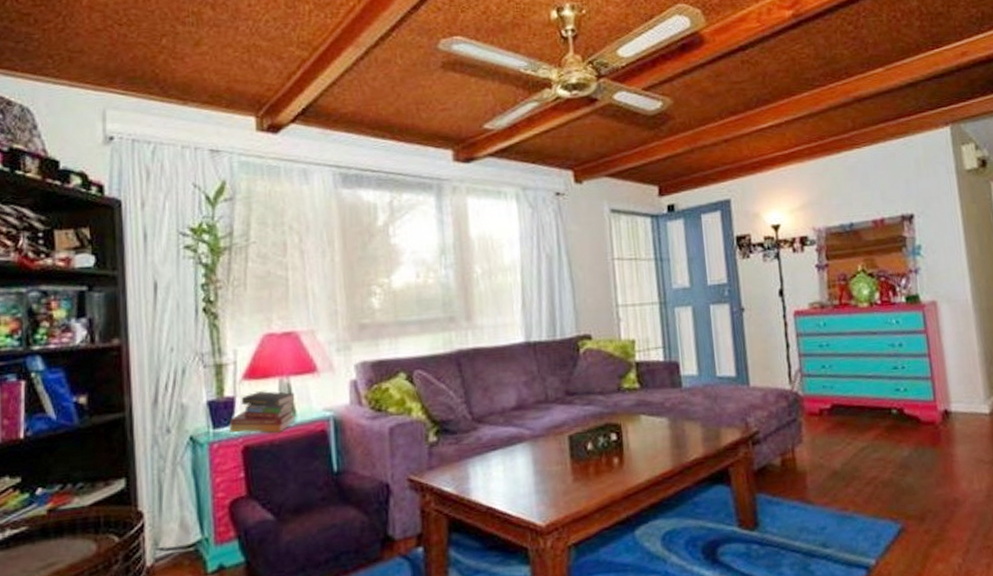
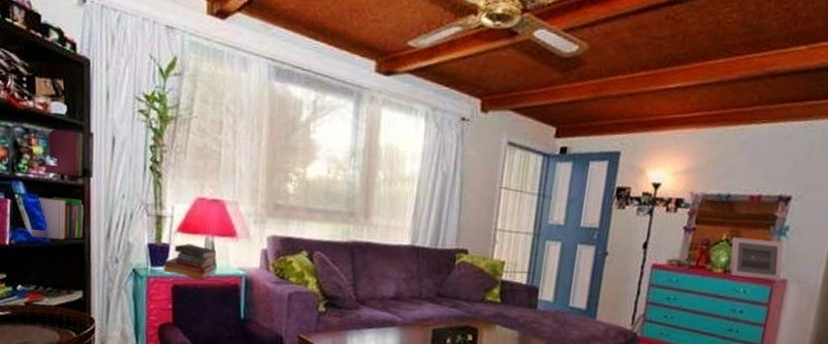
books: none [53,363,124,423] -> present [31,196,85,240]
books: none [69,280,132,341] -> present [45,126,94,179]
picture frame: none [868,262,930,309] -> present [729,237,783,281]

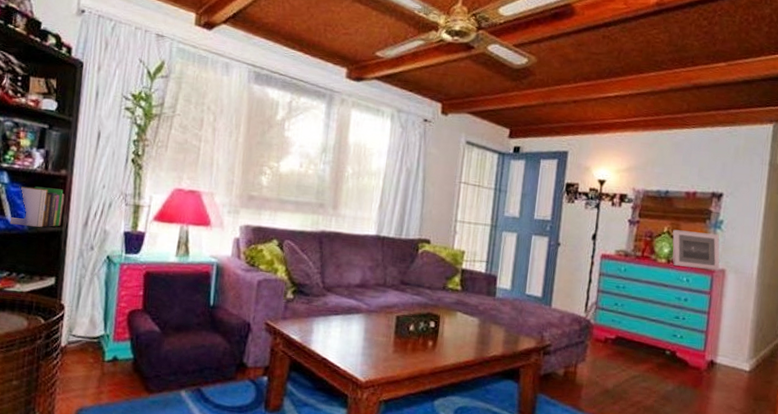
books: present [45,126,94,179] -> none [30,121,81,170]
books: present [163,244,217,279] -> none [137,232,191,267]

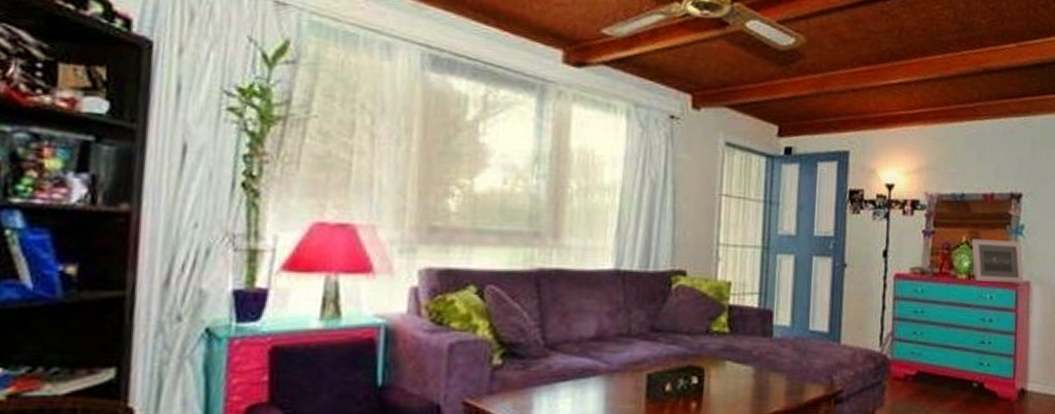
books: present [10,186,65,228] -> none [28,230,129,294]

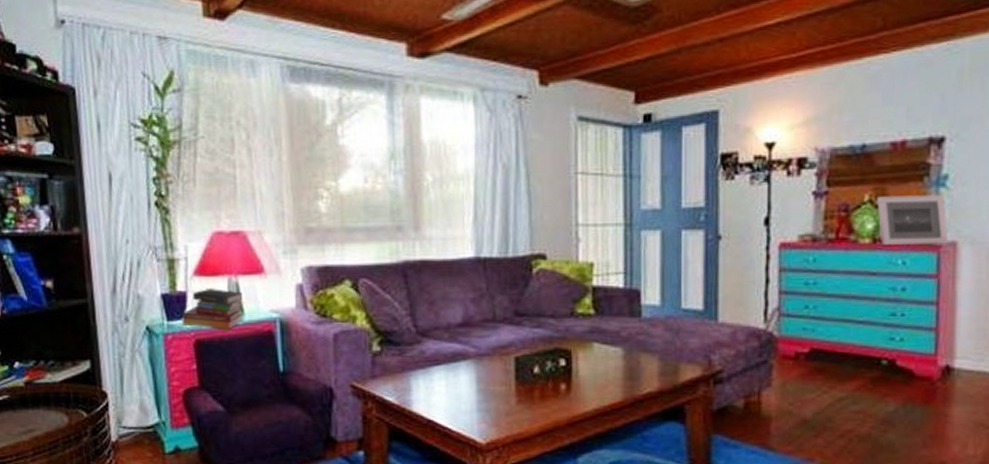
books: none [256,287,342,335] -> present [182,289,244,329]

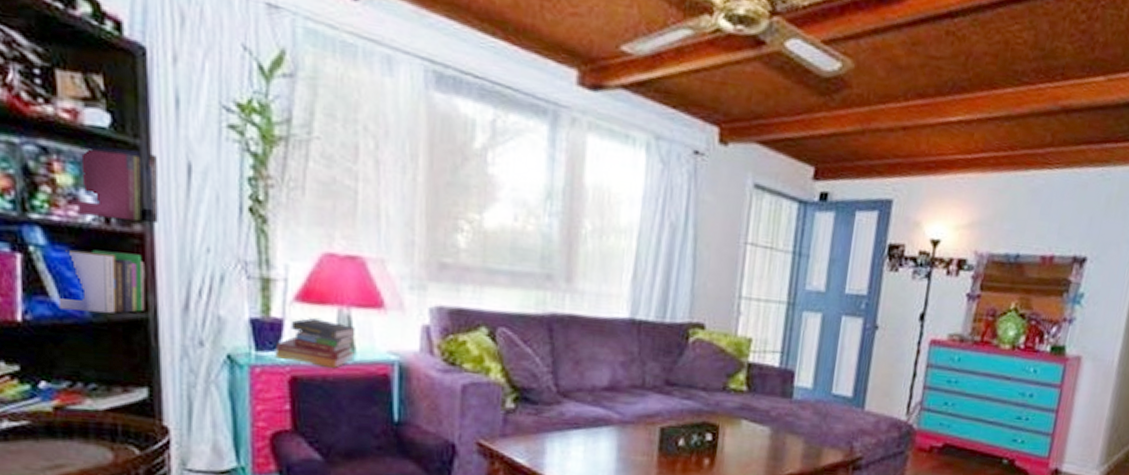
books: none [24,251,86,303] -> present [58,249,147,314]
books: none [33,169,90,227] -> present [77,144,158,224]
picture frame: present [877,195,949,246] -> none [1018,306,1078,358]

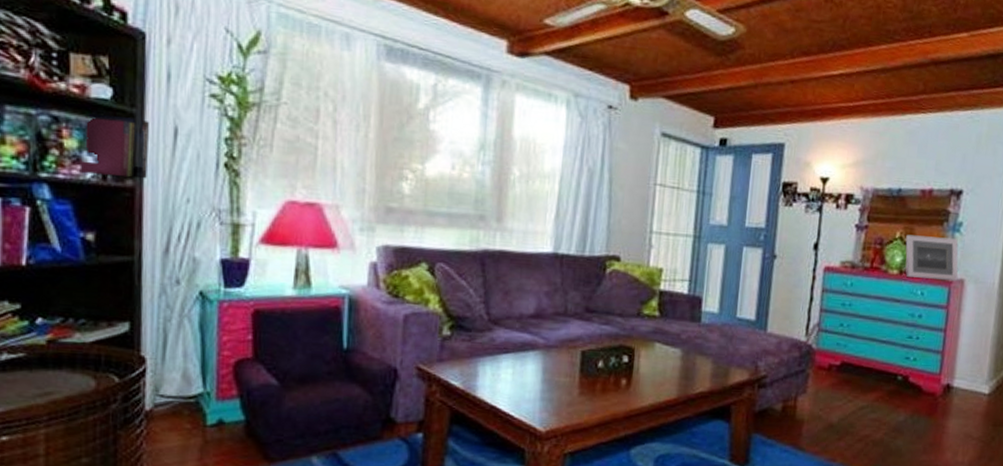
books: present [58,249,147,314] -> none [58,202,135,258]
books: present [275,318,355,368] -> none [241,258,312,302]
picture frame: none [1018,306,1078,358] -> present [905,234,959,281]

